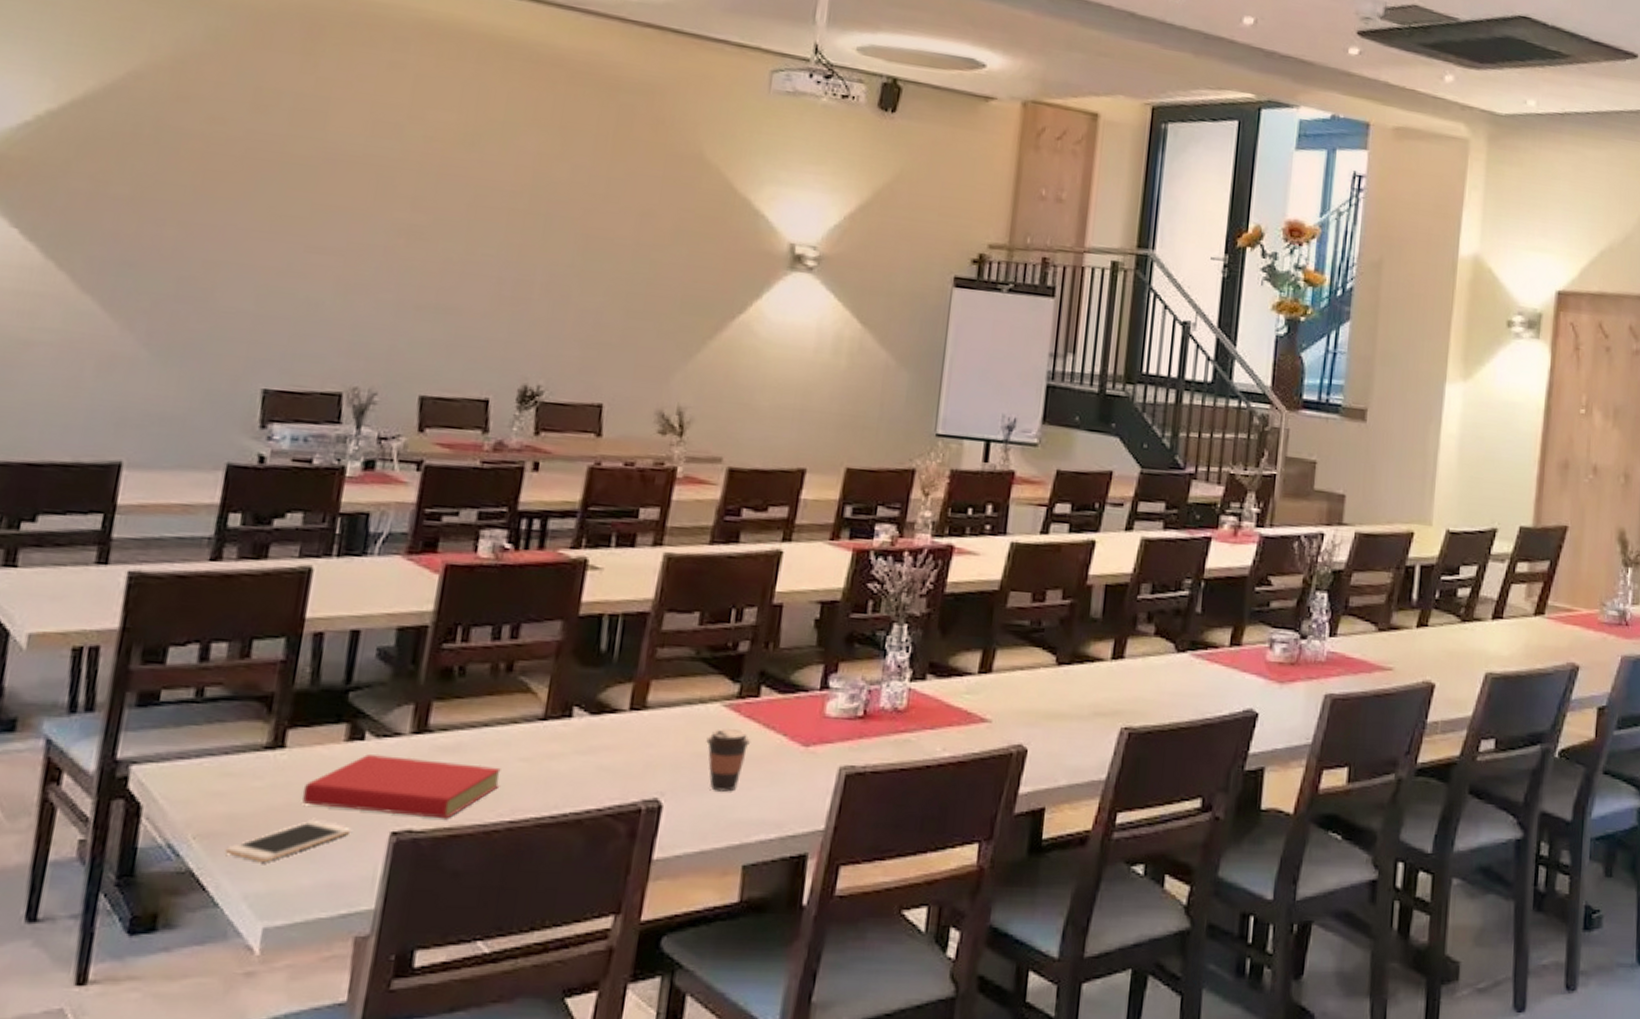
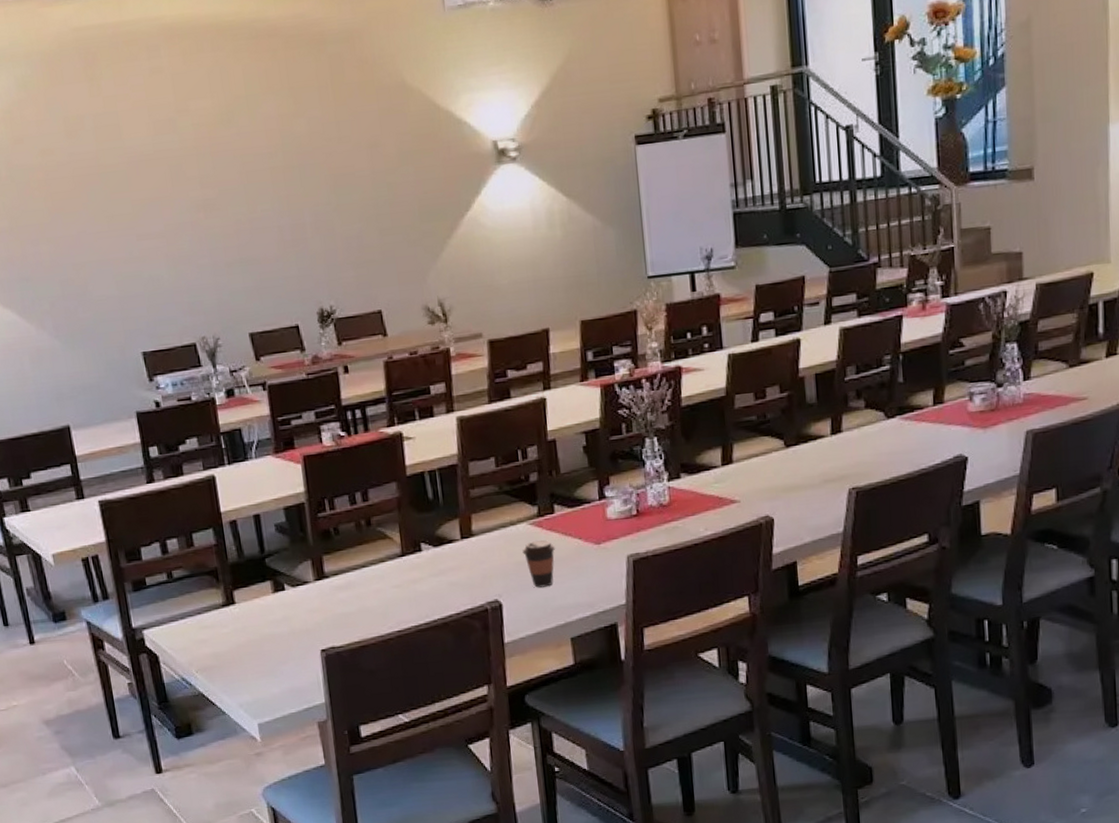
cell phone: present [224,821,350,862] -> none [218,649,294,682]
book: present [302,754,501,819] -> none [255,595,385,640]

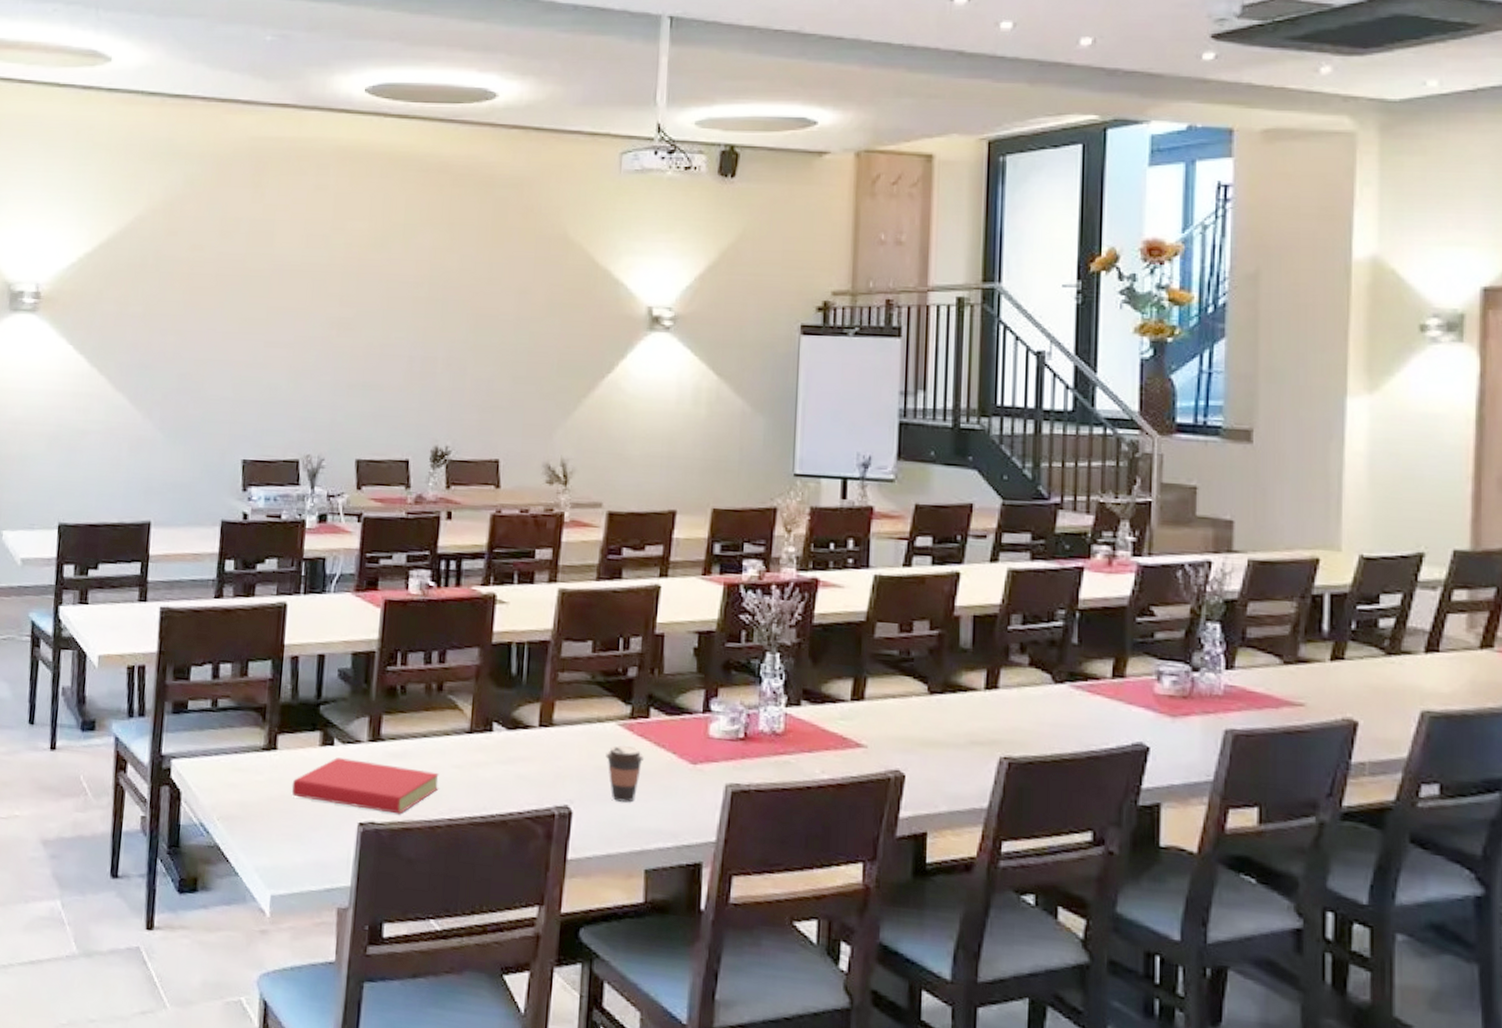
book: none [255,595,385,640] -> present [291,757,439,815]

